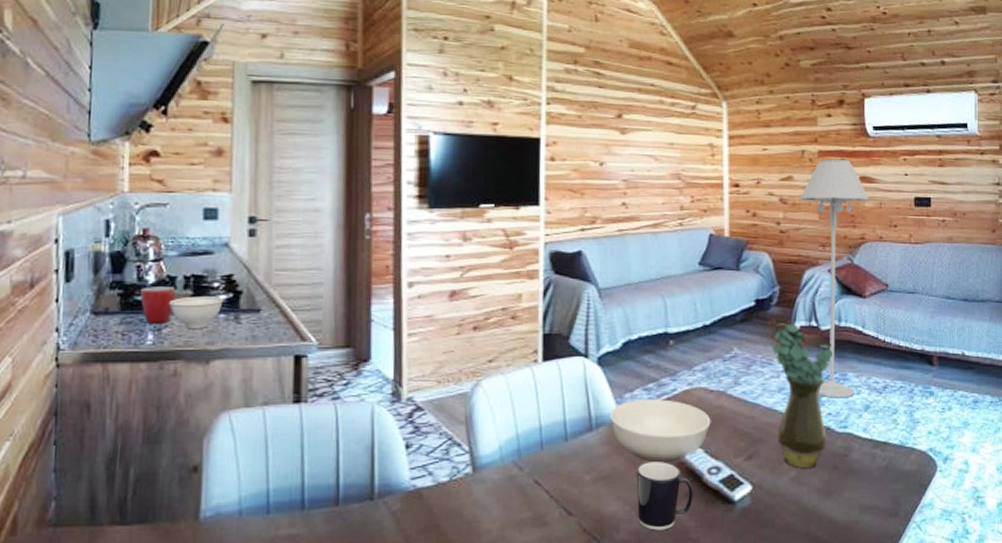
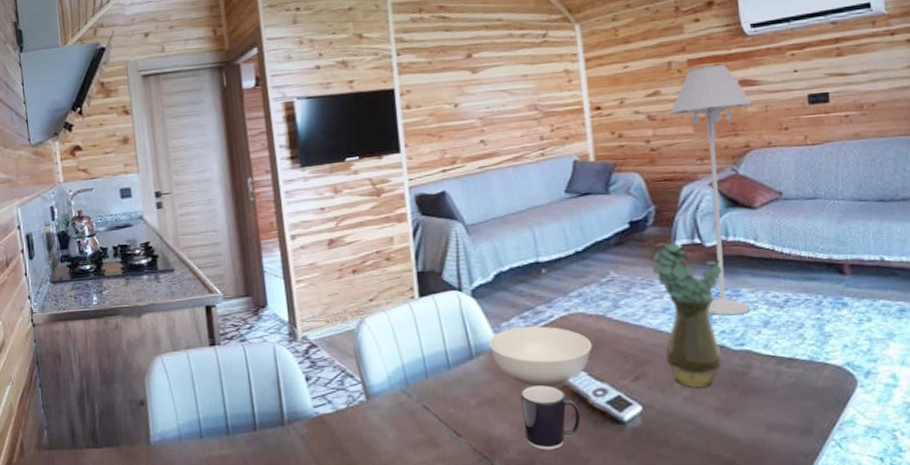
mug: present [140,286,176,323] -> none [83,256,109,287]
bowl: present [168,296,224,330] -> none [104,261,145,290]

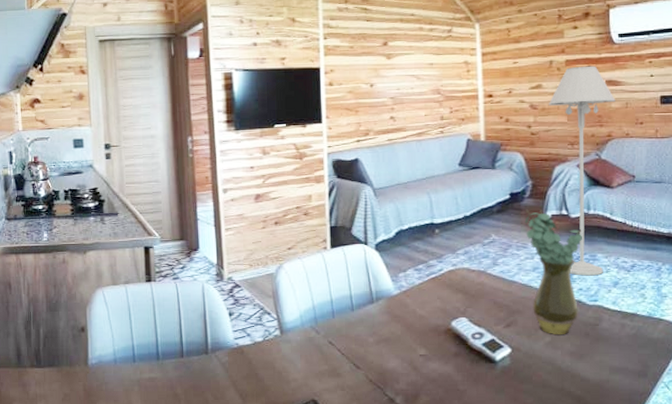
bowl: present [488,326,592,387] -> none [387,278,473,329]
mug: present [520,384,581,451] -> none [411,327,460,383]

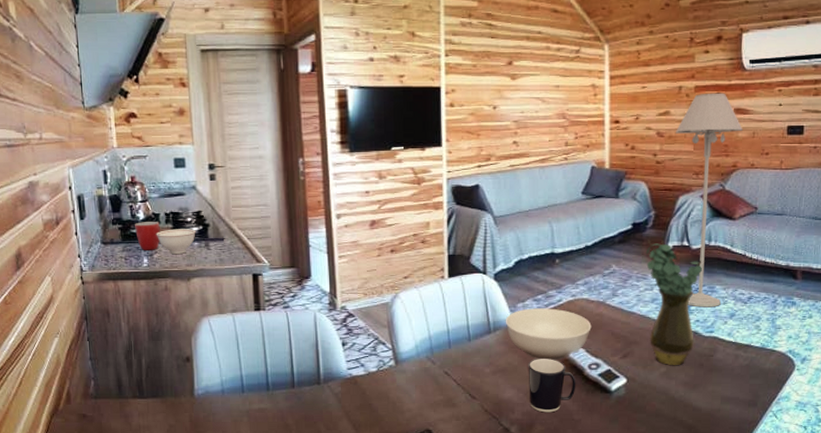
mug: none [36,198,59,225] -> present [135,222,160,250]
bowl: none [55,204,92,229] -> present [156,229,196,255]
bowl: none [387,278,473,329] -> present [505,308,592,360]
mug: none [411,327,460,383] -> present [528,357,576,413]

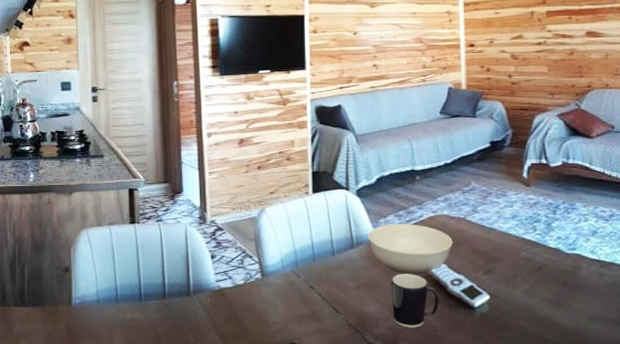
mug: present [135,222,160,250] -> none [24,140,46,166]
bowl: present [156,229,196,255] -> none [42,146,78,171]
vase: present [645,240,702,366] -> none [504,158,561,283]
floor lamp: present [675,93,743,308] -> none [529,17,595,225]

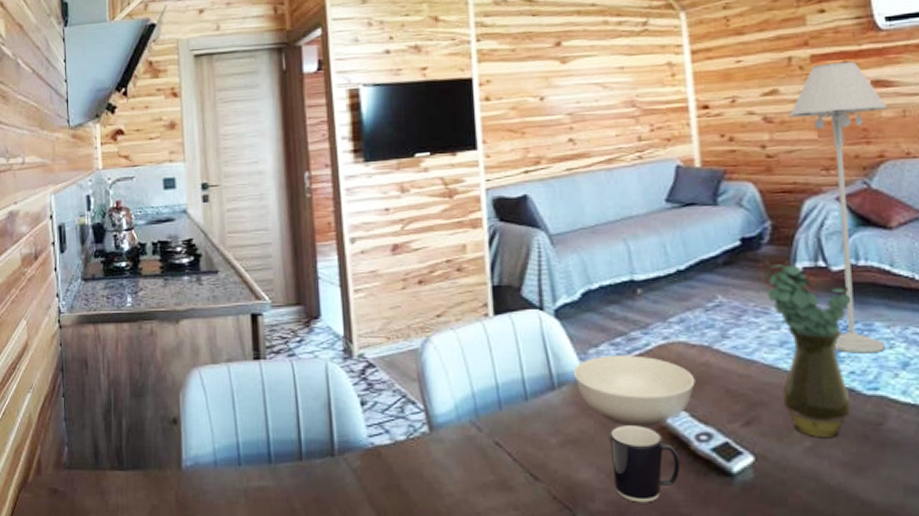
vase: none [504,158,561,283] -> present [763,259,851,439]
floor lamp: none [529,17,595,225] -> present [788,61,887,354]

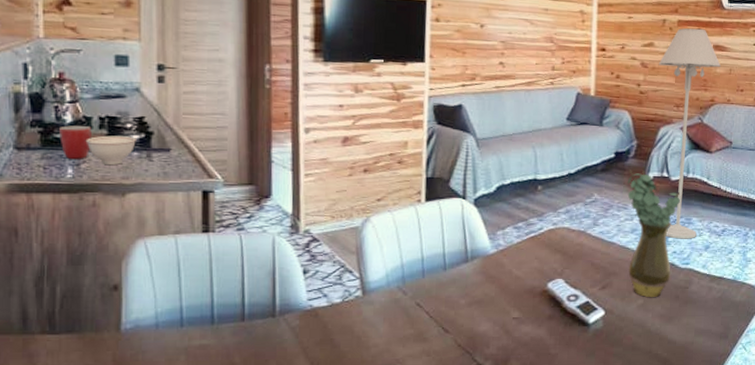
mug: none [119,253,146,287] -> present [59,125,92,159]
bowl: none [141,260,186,292] -> present [85,135,136,166]
bowl: present [573,355,695,427] -> none [483,236,572,291]
mug: present [609,424,681,503] -> none [505,288,554,347]

